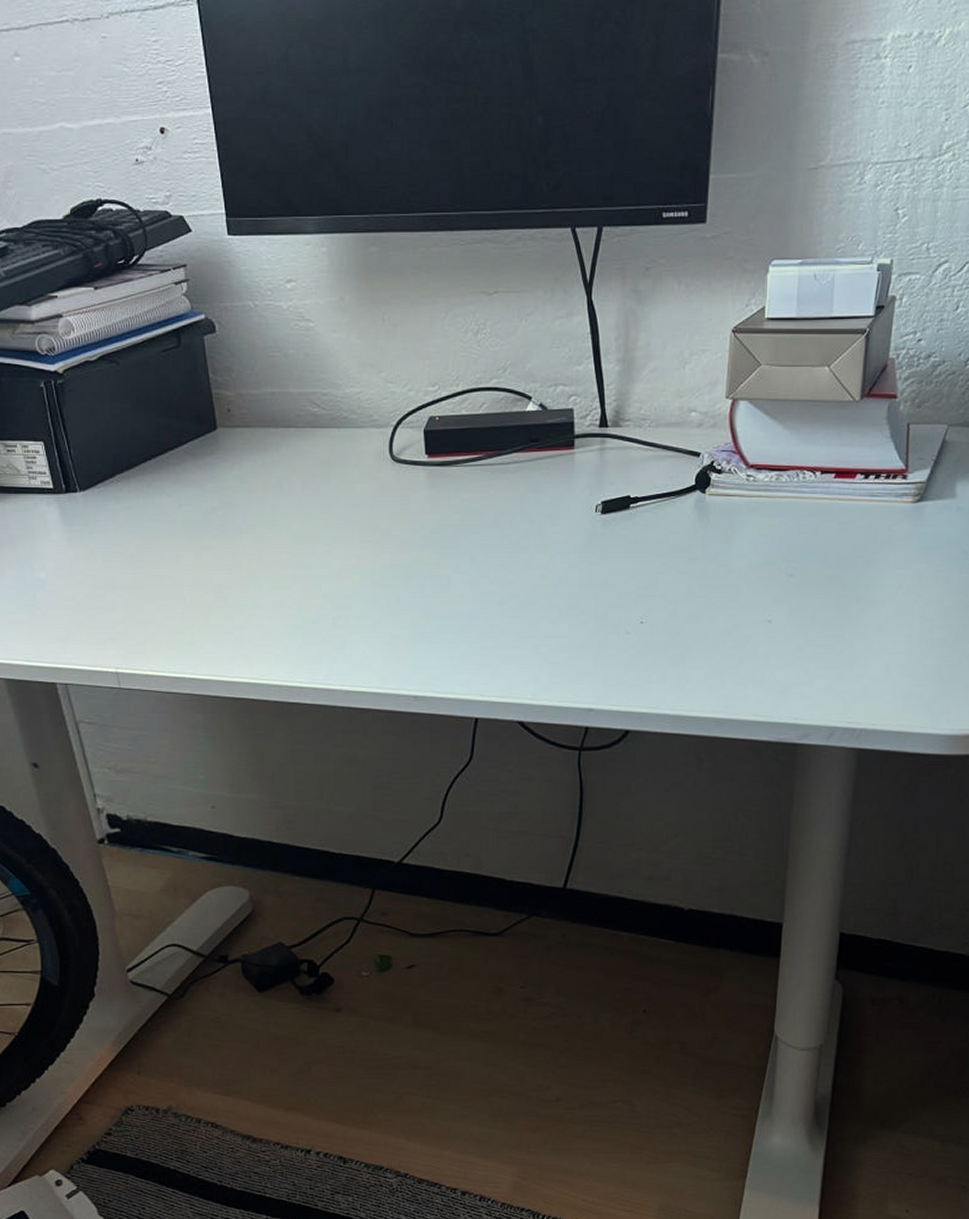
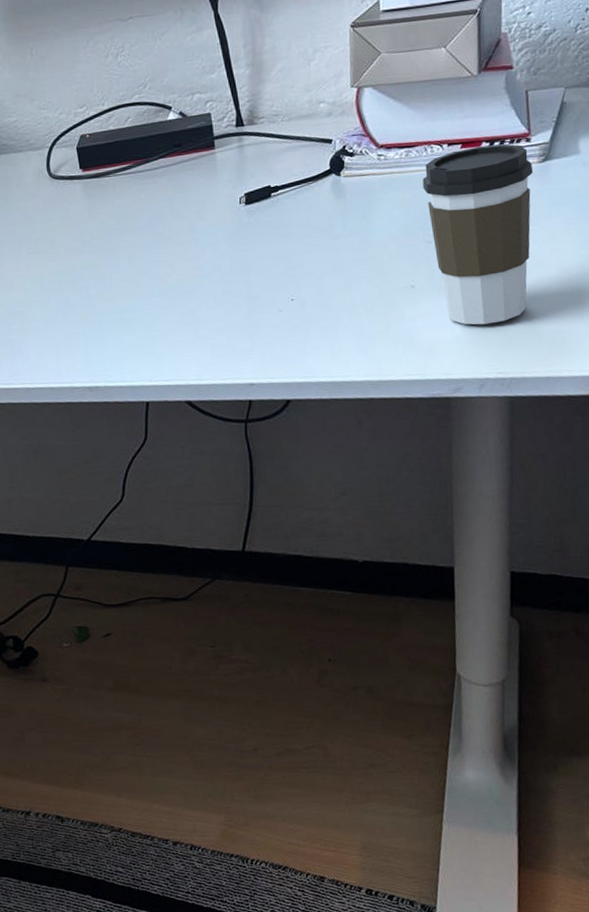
coffee cup: none [791,478,906,670] -> present [422,144,533,325]

